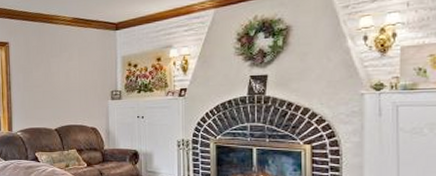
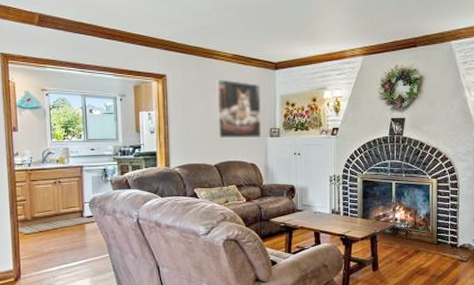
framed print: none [55,42,102,102] -> present [215,78,262,138]

